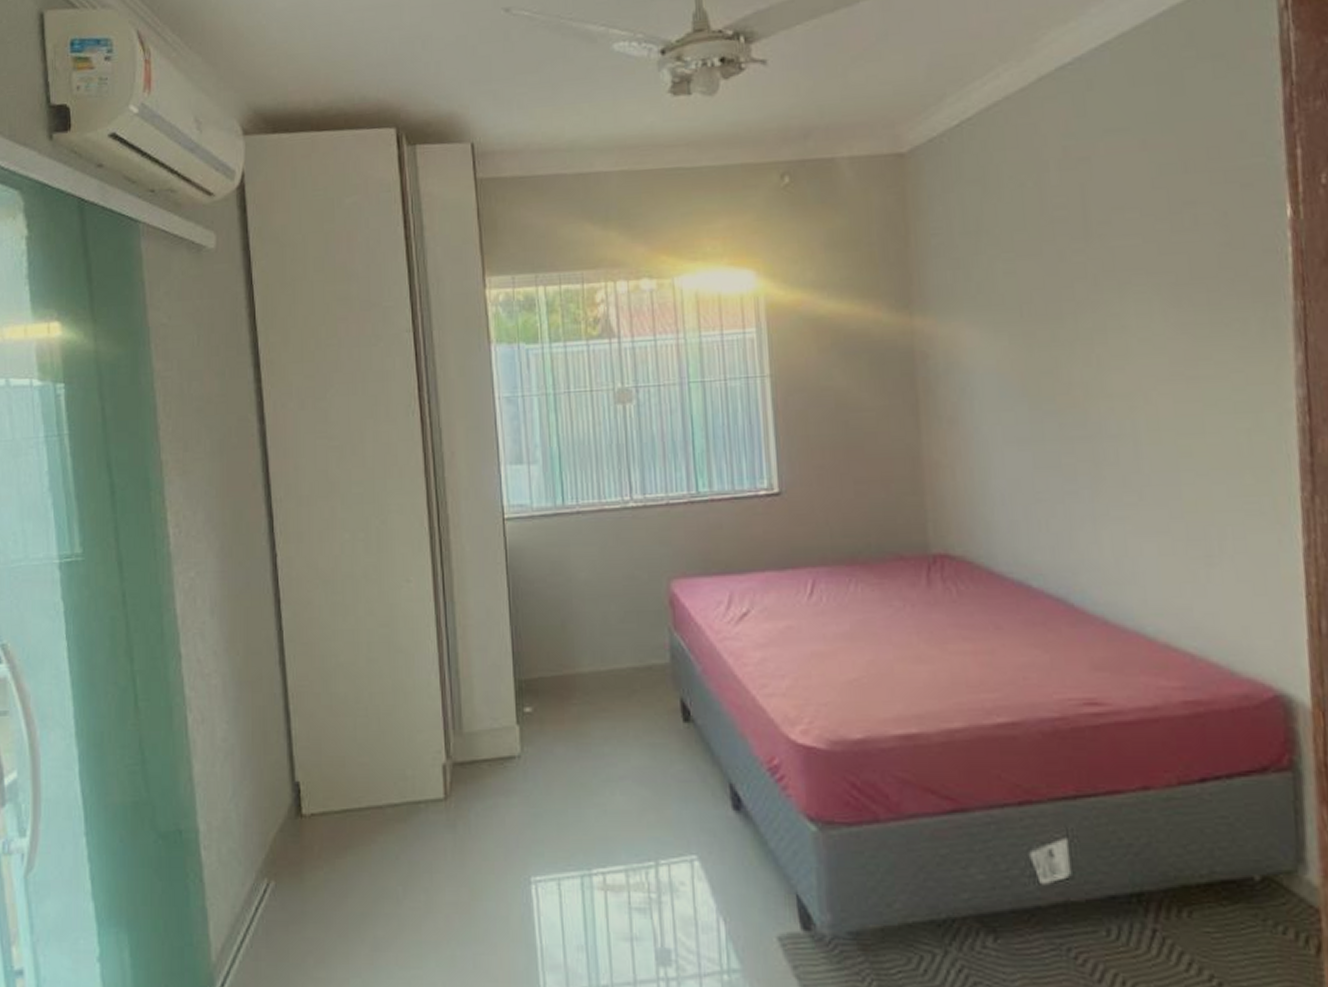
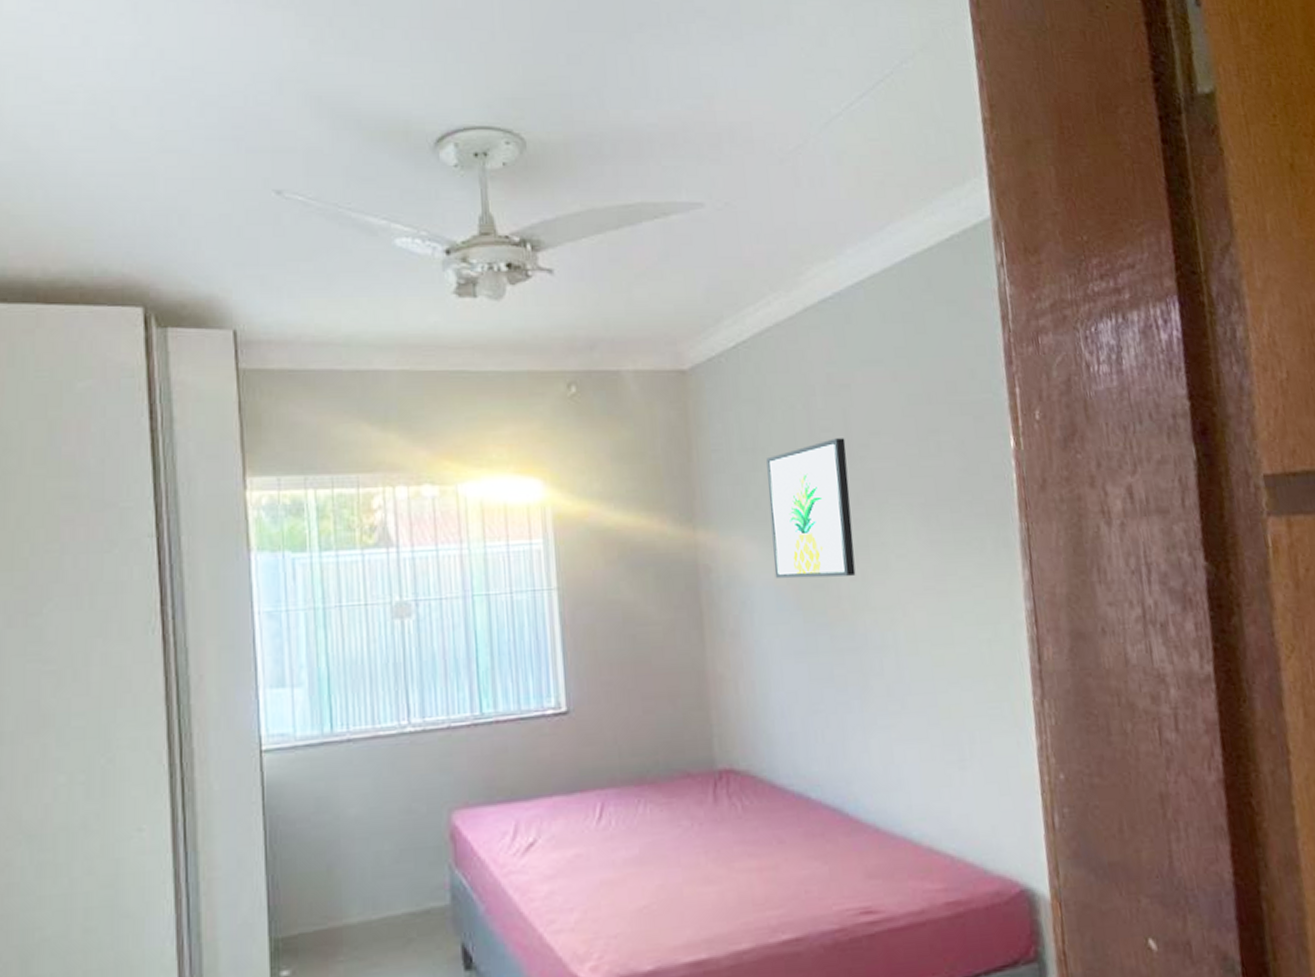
wall art: none [991,215,1090,365] -> present [766,438,856,579]

